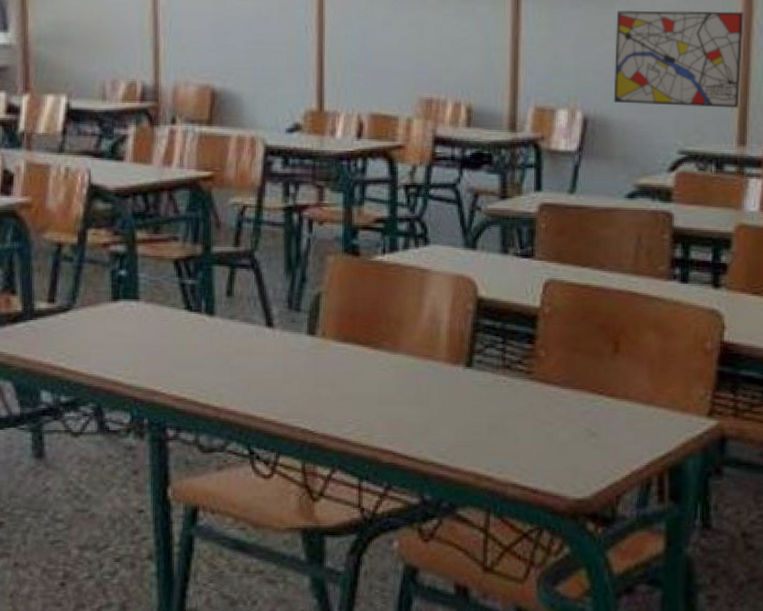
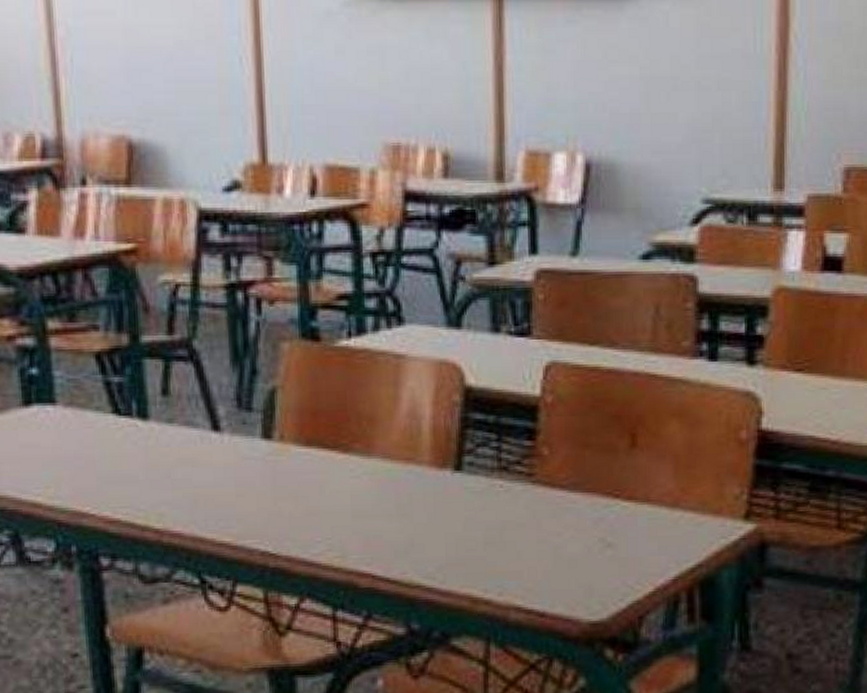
wall art: present [613,10,744,108] -> none [621,23,778,145]

